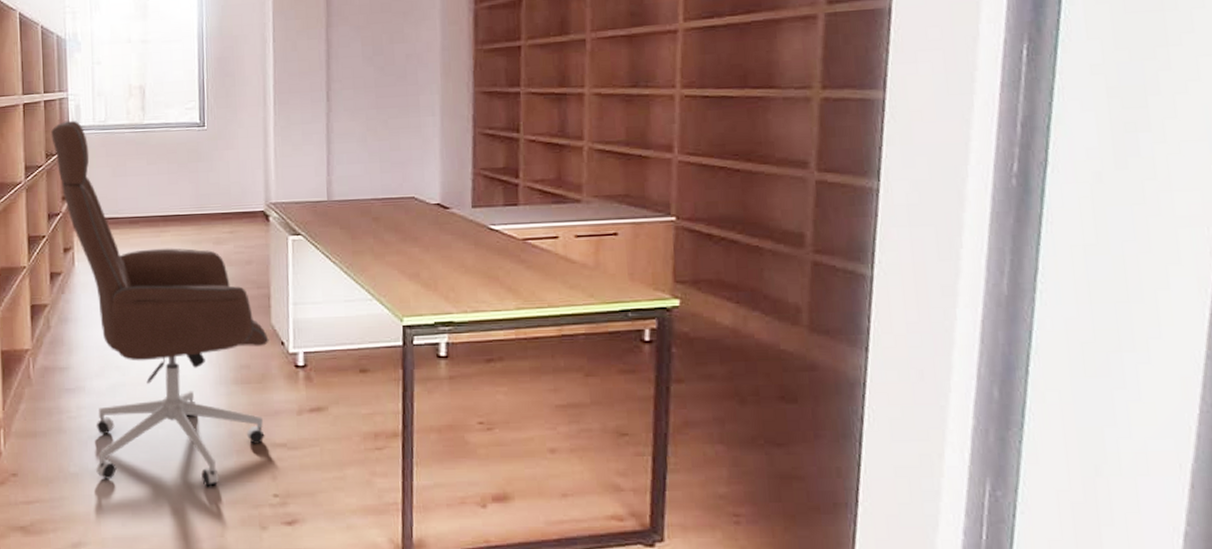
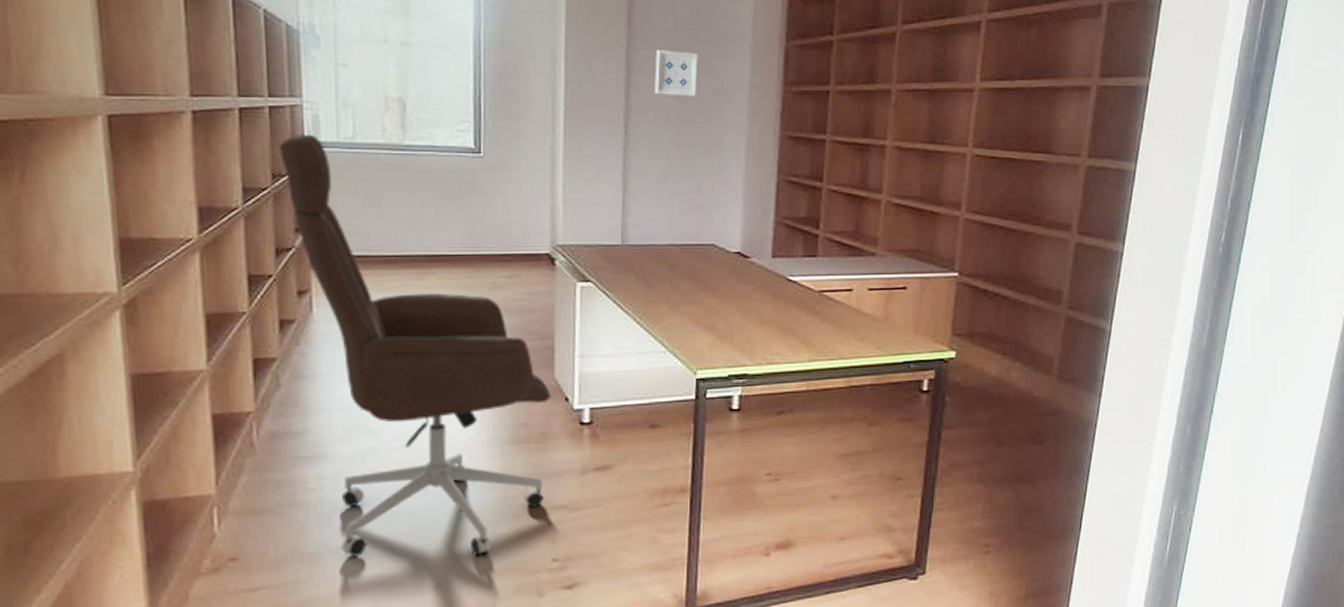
wall art: none [352,23,392,64] -> present [654,50,698,97]

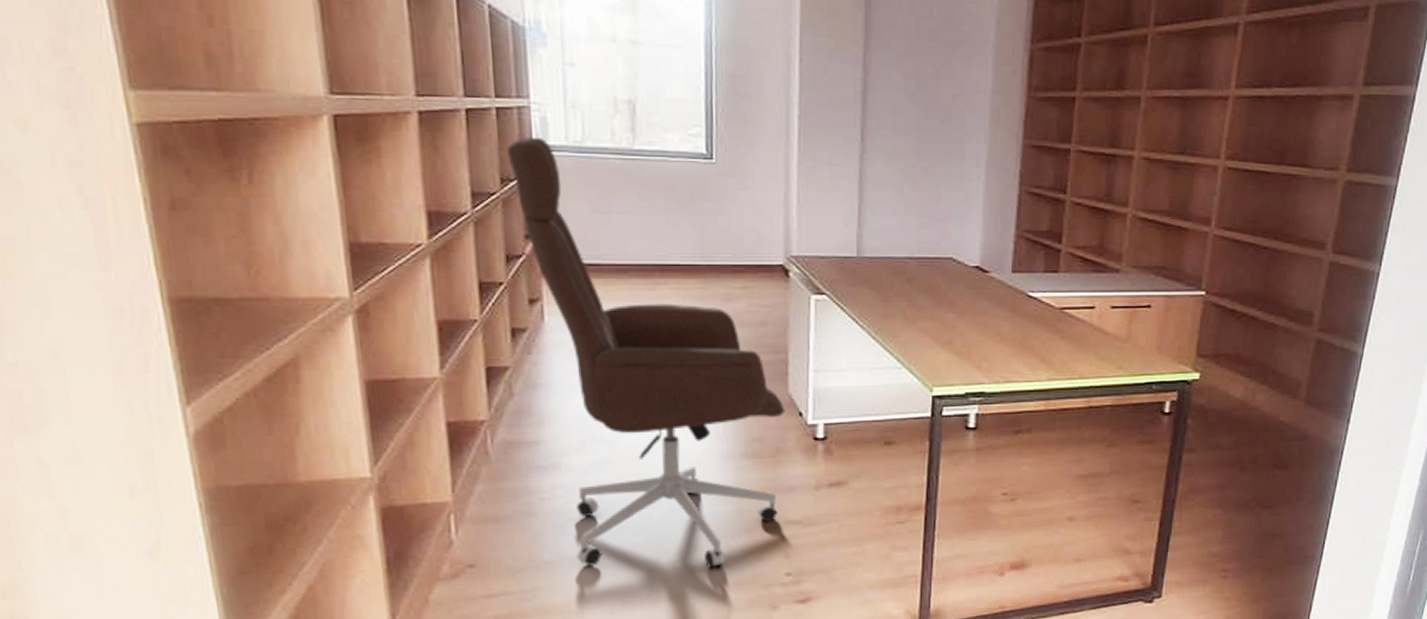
wall art: present [654,50,698,97] -> none [892,51,939,102]

